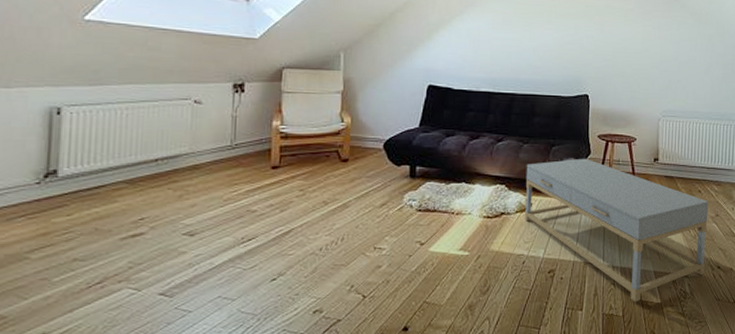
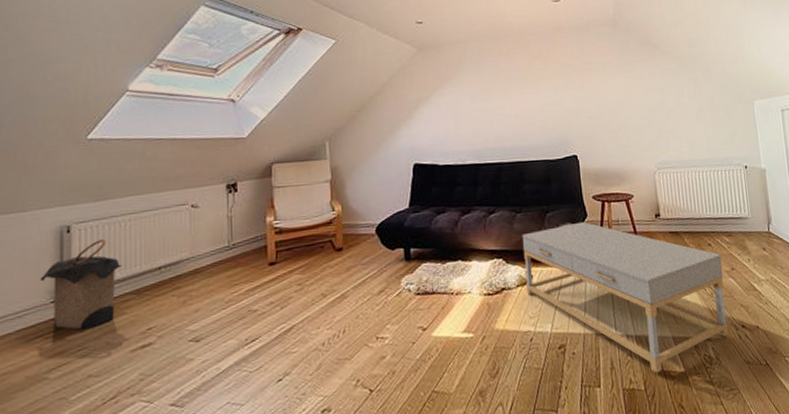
laundry hamper: none [25,125,117,214] -> present [40,239,123,330]

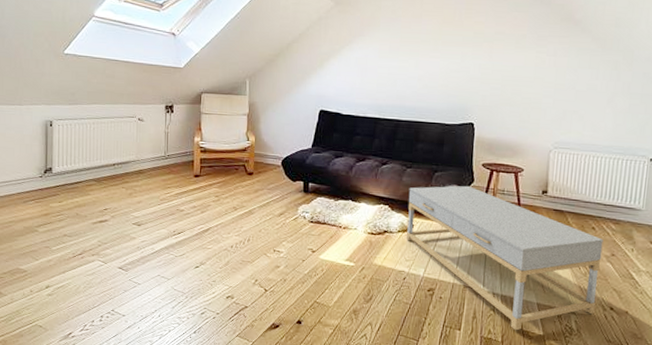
laundry hamper: present [40,239,123,330] -> none [32,135,88,201]

